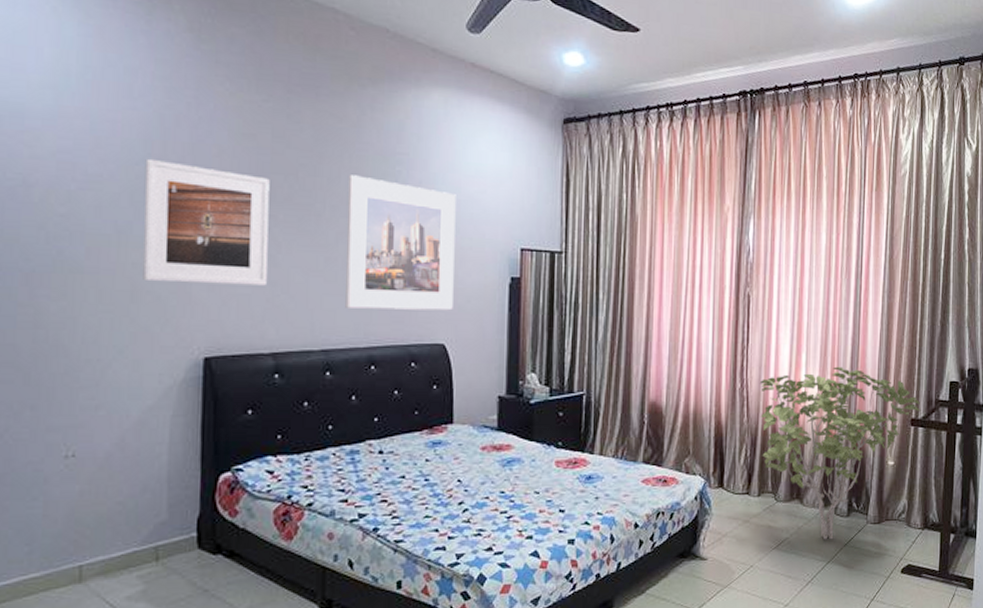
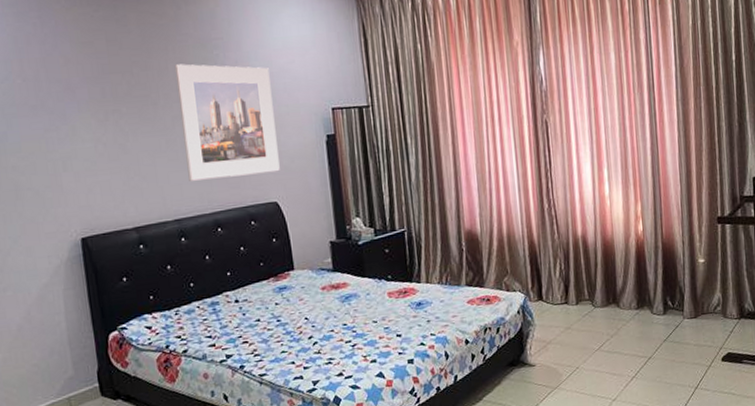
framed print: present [143,158,270,286] -> none [8,76,123,180]
shrub: present [759,366,921,540] -> none [566,176,727,338]

